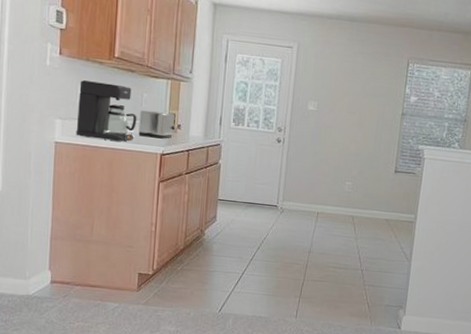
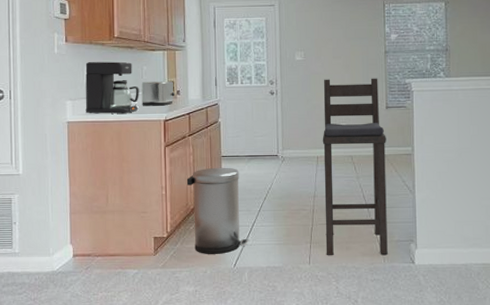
pedal bin: none [178,209,237,298] -> present [186,167,249,254]
bar stool: none [314,133,391,317] -> present [322,78,388,255]

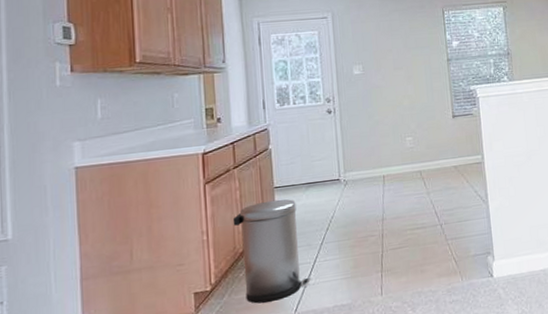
coffee maker: present [85,61,139,114] -> none [98,90,170,155]
toaster: present [141,80,176,106] -> none [172,108,216,139]
bar stool: present [322,78,388,255] -> none [385,87,465,283]

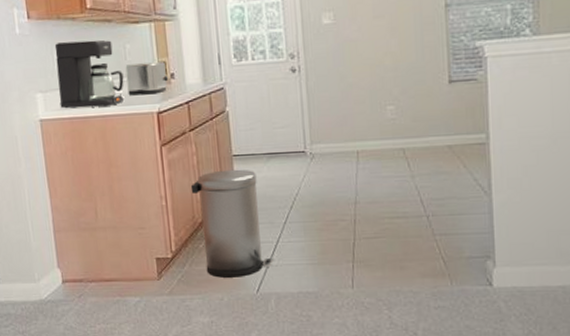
coffee maker: none [98,90,170,155] -> present [54,39,124,109]
toaster: none [172,108,216,139] -> present [125,62,169,95]

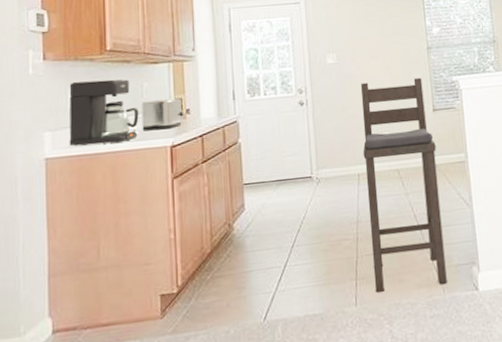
pedal bin: present [190,169,273,278] -> none [200,197,281,309]
bar stool: none [361,42,456,277] -> present [360,77,447,292]

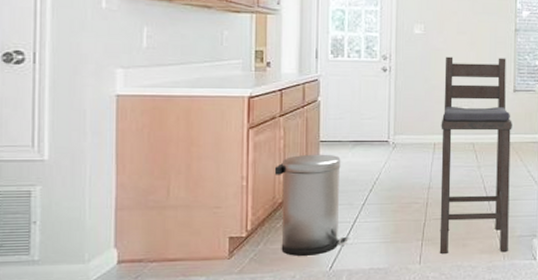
coffee maker: present [69,79,139,146] -> none [142,22,217,88]
toaster: present [141,98,185,130] -> none [220,49,265,80]
pedal bin: none [200,197,281,309] -> present [274,154,349,256]

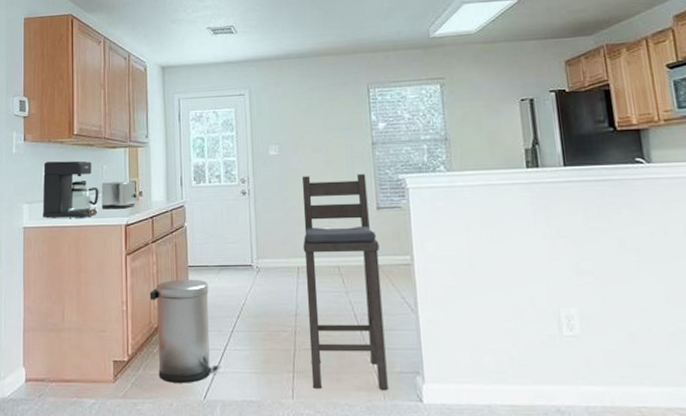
coffee maker: none [142,22,217,88] -> present [42,160,99,219]
toaster: none [220,49,265,80] -> present [101,181,138,209]

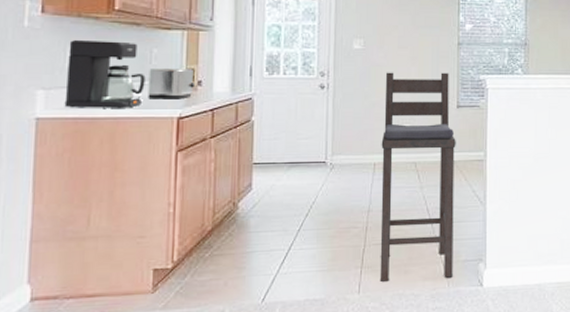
pedal bin: present [149,279,220,383] -> none [203,177,283,288]

